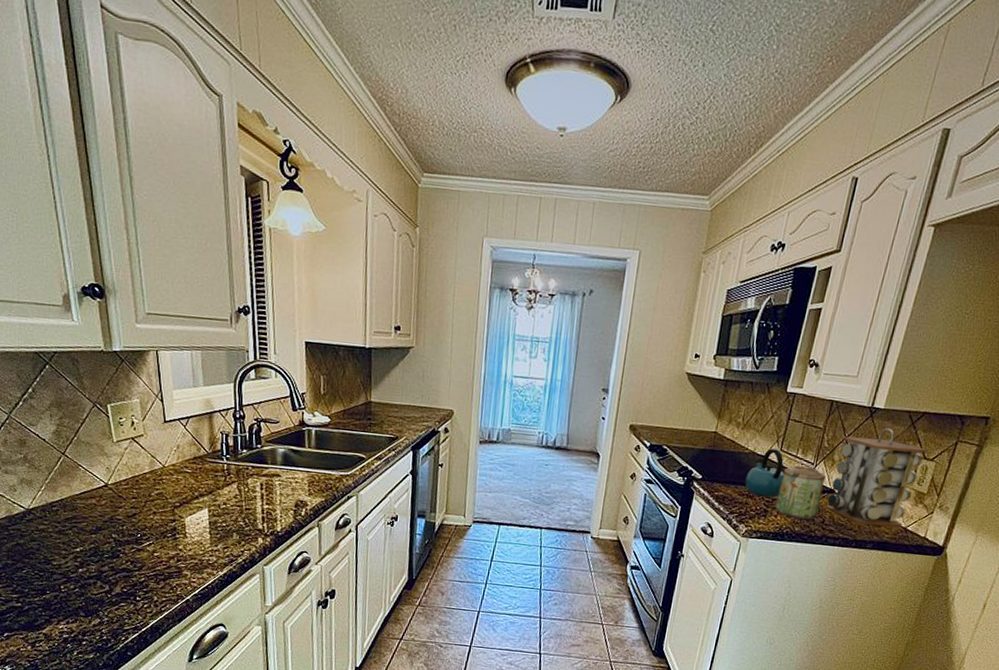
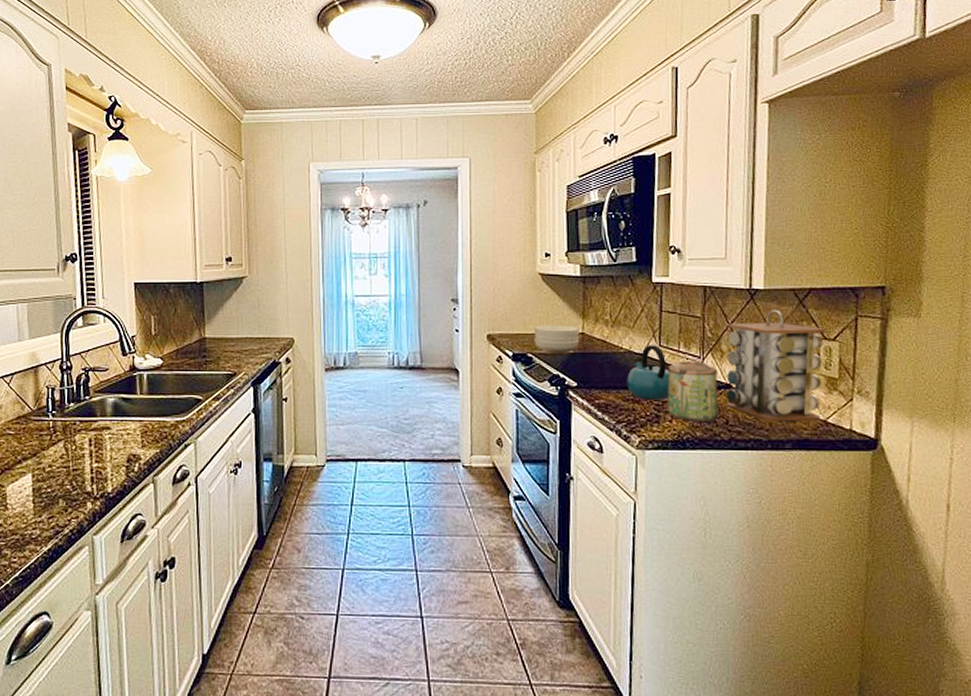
bowl: none [670,421,714,449] -> present [534,325,580,354]

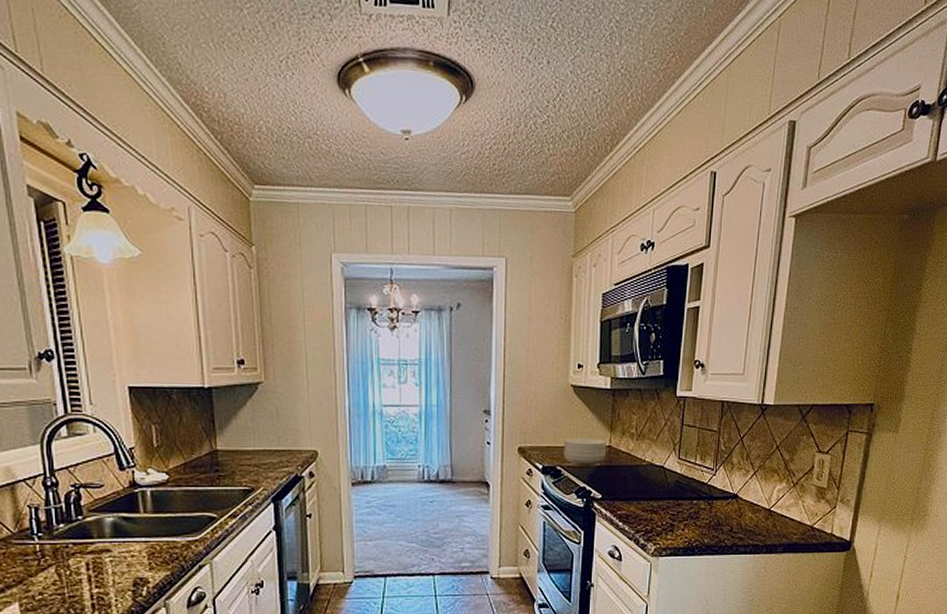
kettle: present [627,345,670,400] -> none [647,458,685,510]
canister: present [667,361,719,422] -> none [681,473,728,529]
spice rack: present [726,309,825,423] -> none [732,424,820,529]

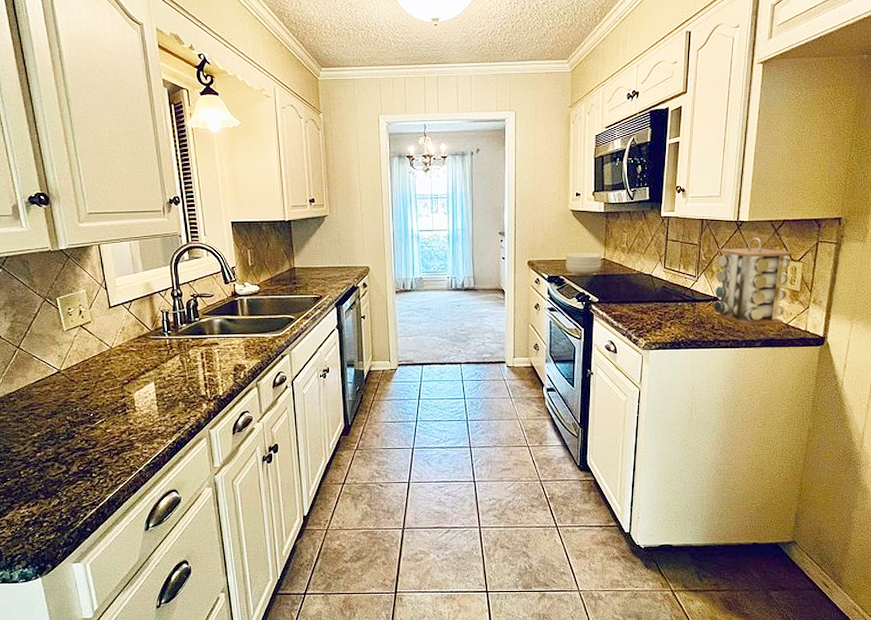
spice rack: none [732,424,820,529] -> present [713,237,792,326]

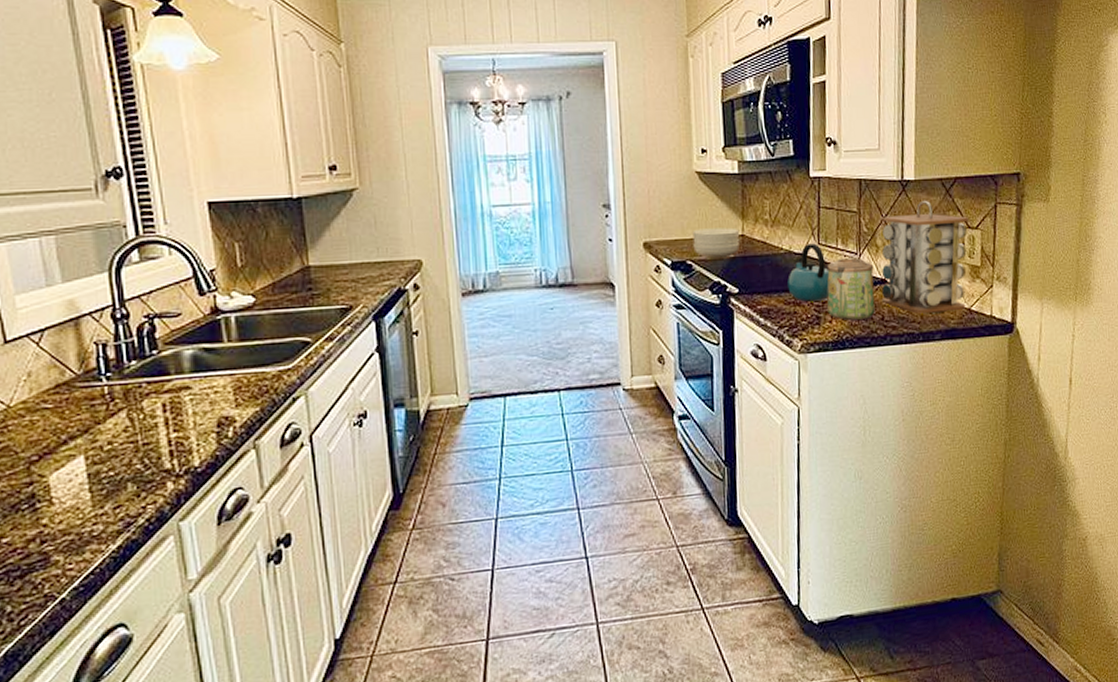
kettle: none [638,267,671,311] -> present [788,243,829,302]
canister: none [668,280,709,327] -> present [827,258,875,320]

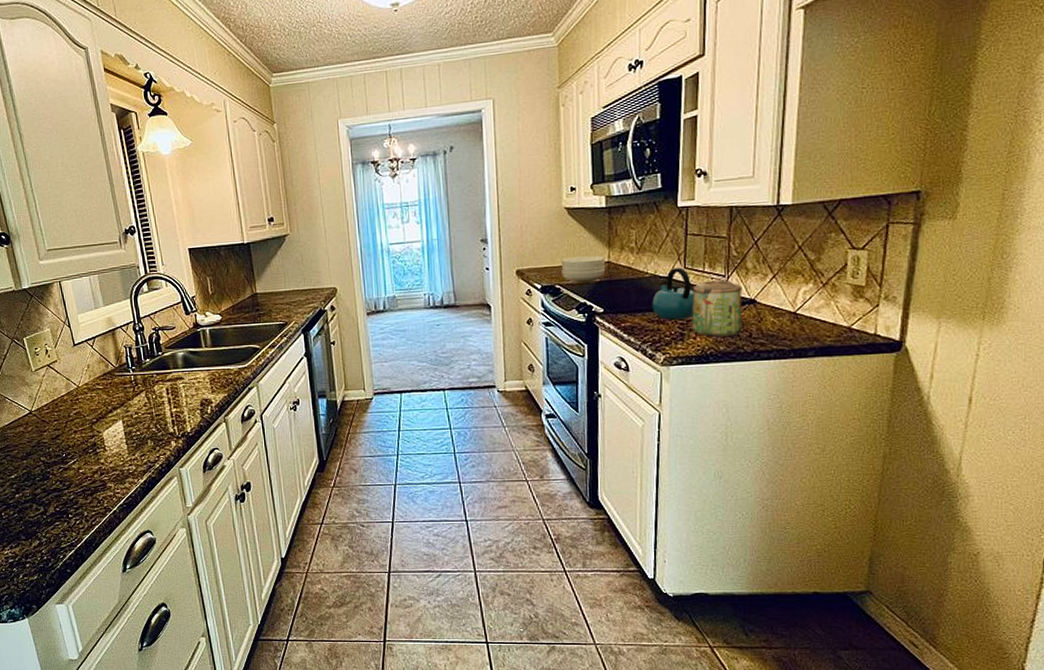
spice rack: present [881,200,969,314] -> none [750,223,853,332]

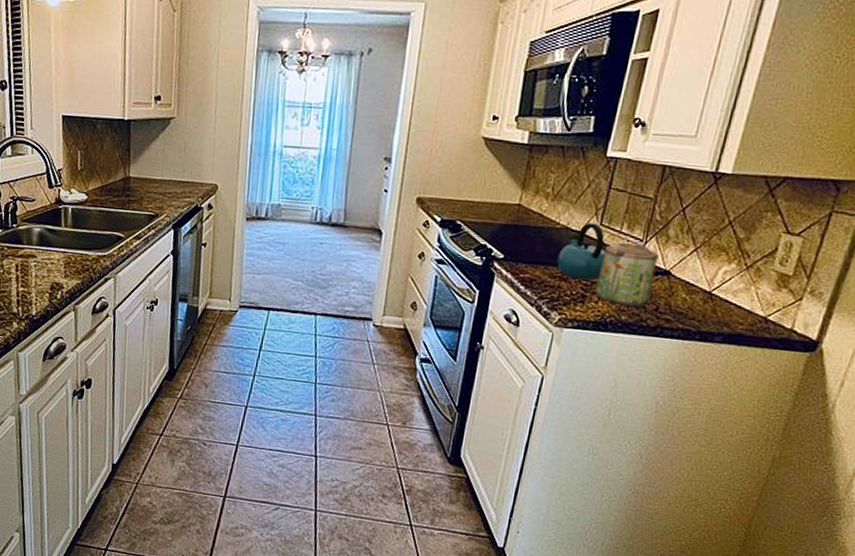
bowl: present [561,255,606,284] -> none [465,192,517,225]

